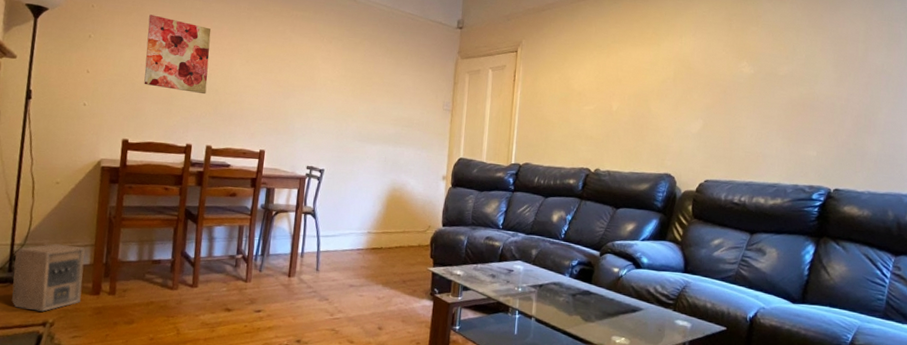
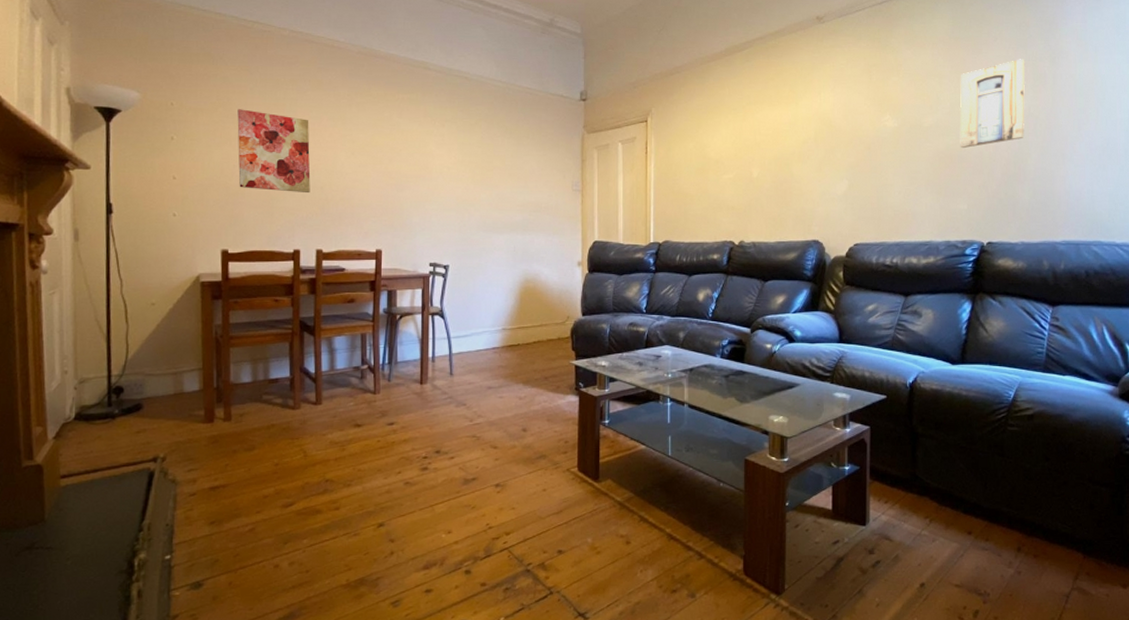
speaker: present [12,244,85,312] -> none [113,371,194,446]
wall art: none [813,18,881,99] -> present [960,59,1025,149]

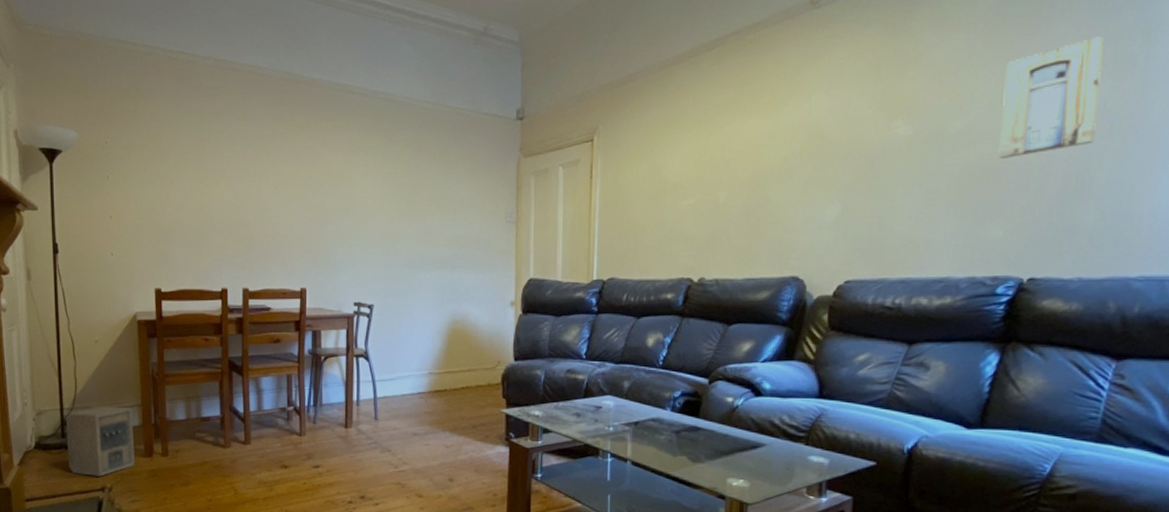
speaker: none [113,371,194,446] -> present [65,406,136,477]
wall art: present [237,109,311,194] -> none [166,145,236,231]

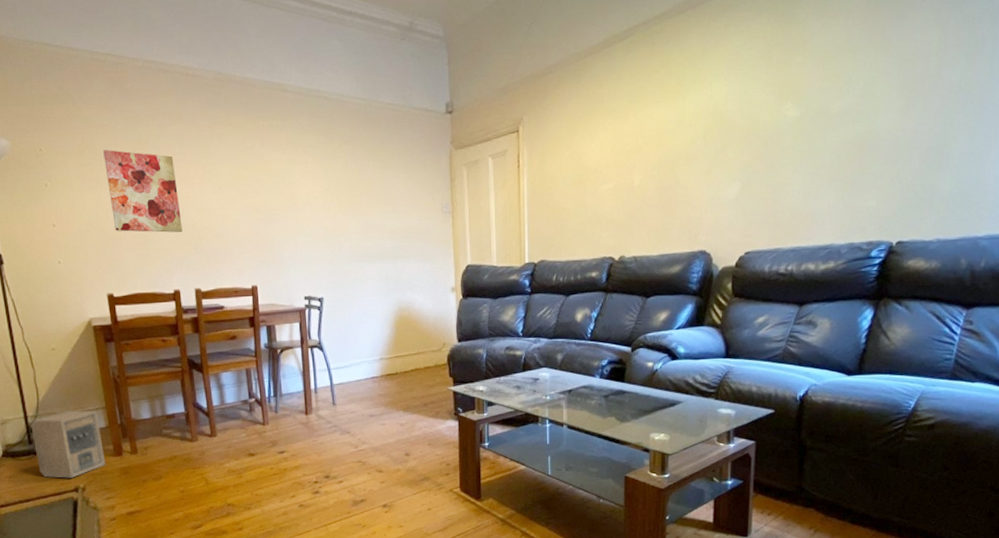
wall art: none [166,145,236,231] -> present [103,150,183,233]
wall art: present [998,36,1105,159] -> none [872,21,960,136]

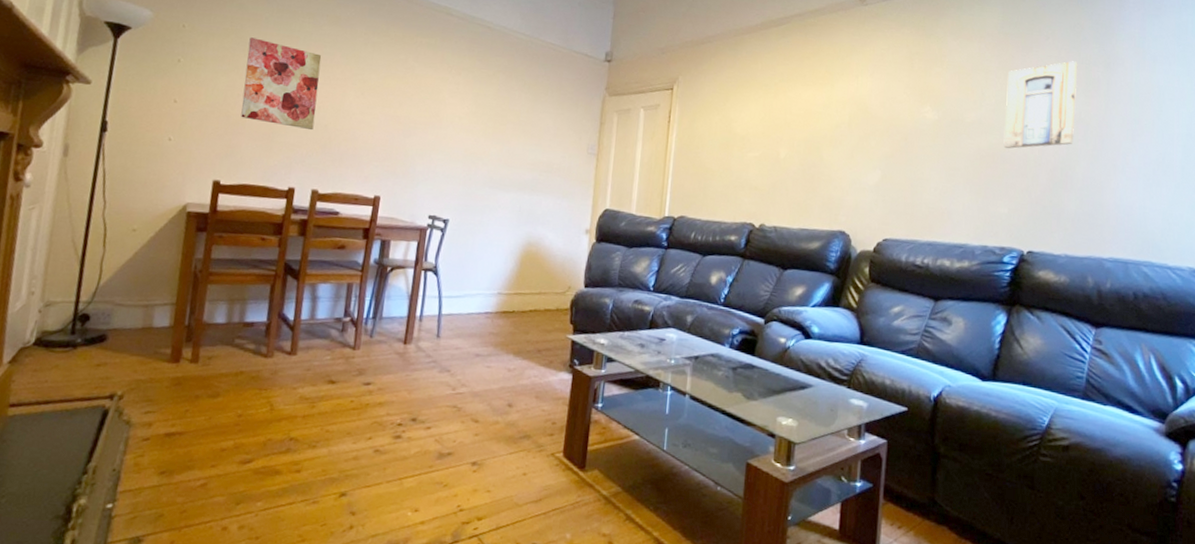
speaker: present [30,410,106,478] -> none [73,302,164,382]
wall art: none [872,21,960,136] -> present [1003,61,1078,149]

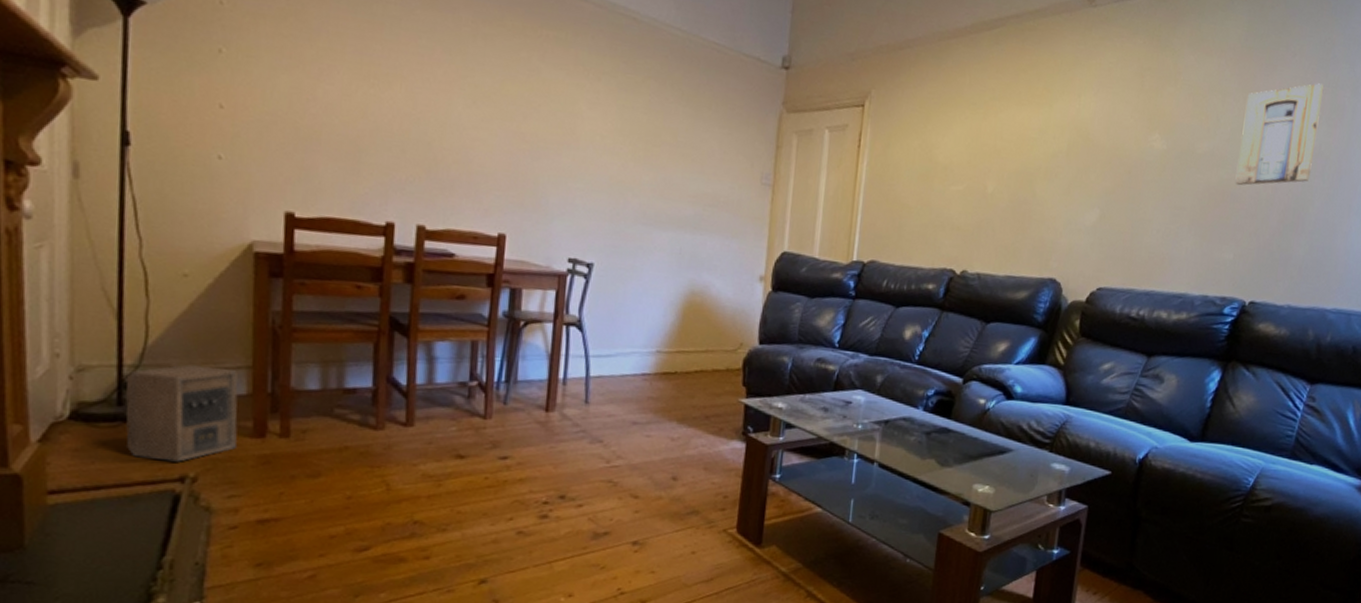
speaker: none [73,302,164,382] -> present [125,365,238,462]
wall art: present [240,37,322,131] -> none [313,21,417,149]

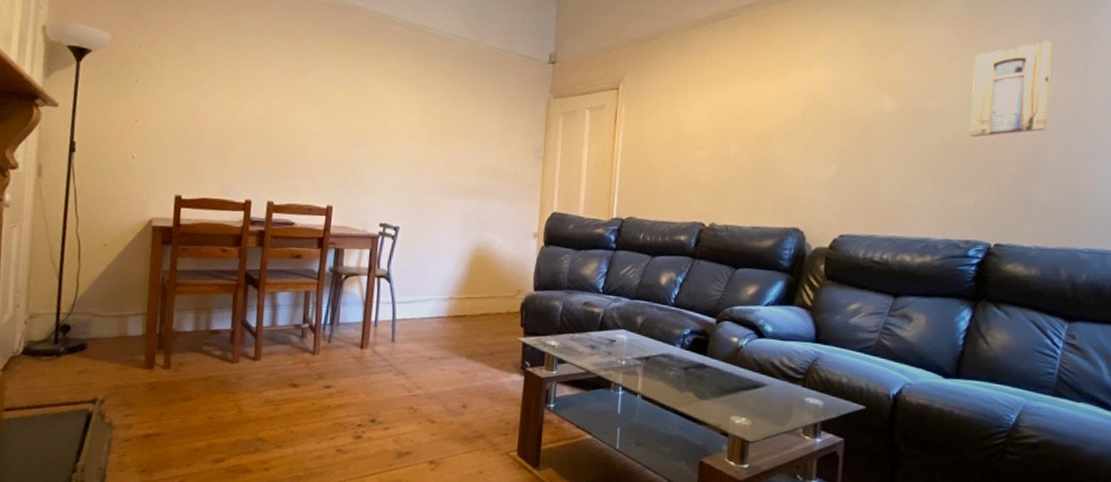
speaker: present [125,365,238,462] -> none [58,312,137,388]

